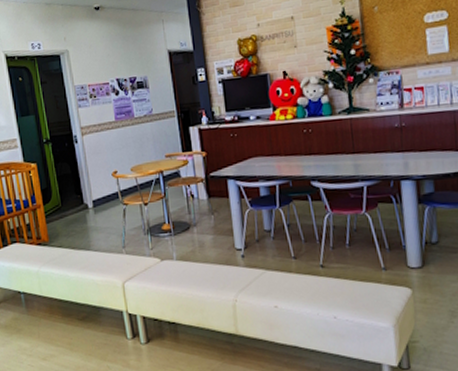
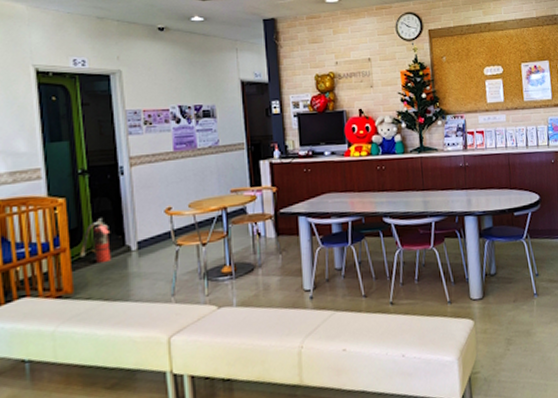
fire extinguisher: none [51,180,74,218] -> present [80,218,111,264]

